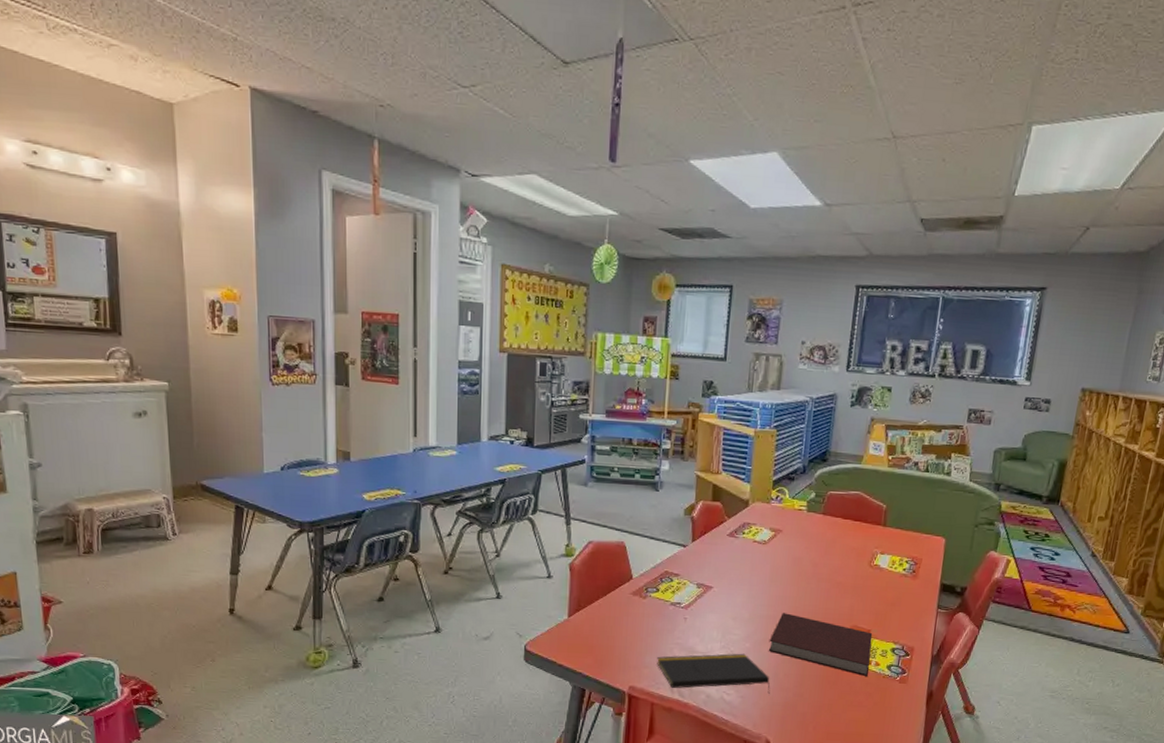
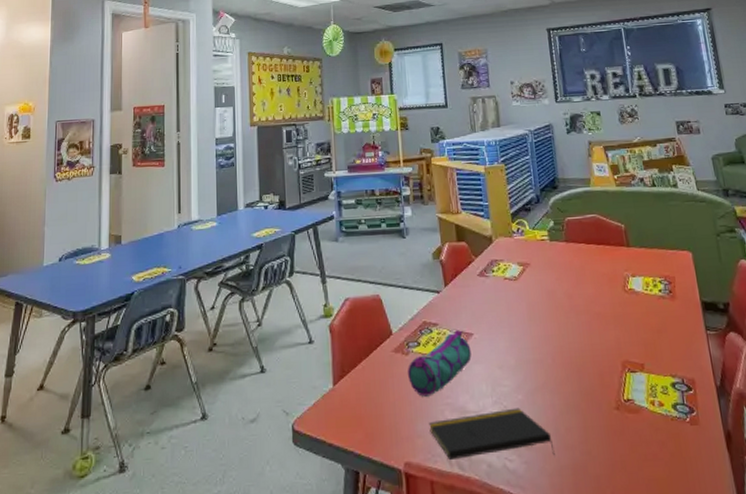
pencil case: none [643,582,708,636] -> present [408,330,472,397]
notebook: present [769,613,873,677] -> none [542,354,656,422]

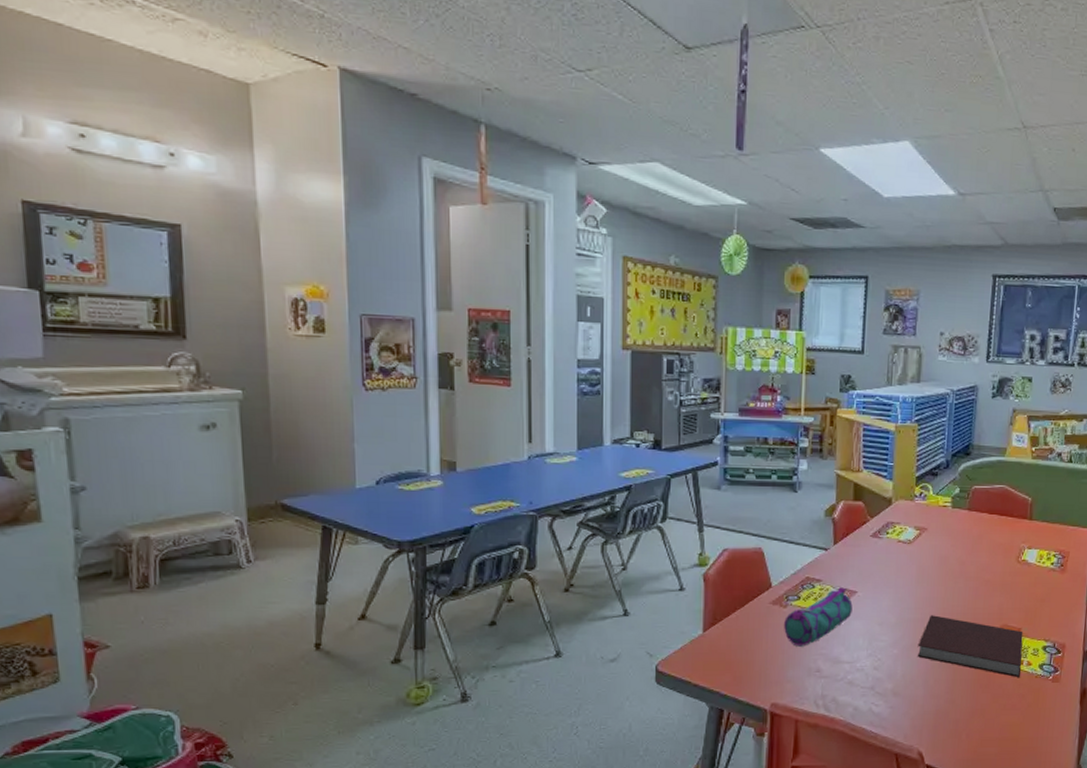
notepad: present [429,407,555,461] -> none [800,660,921,703]
notebook: none [542,354,656,422] -> present [918,615,1024,678]

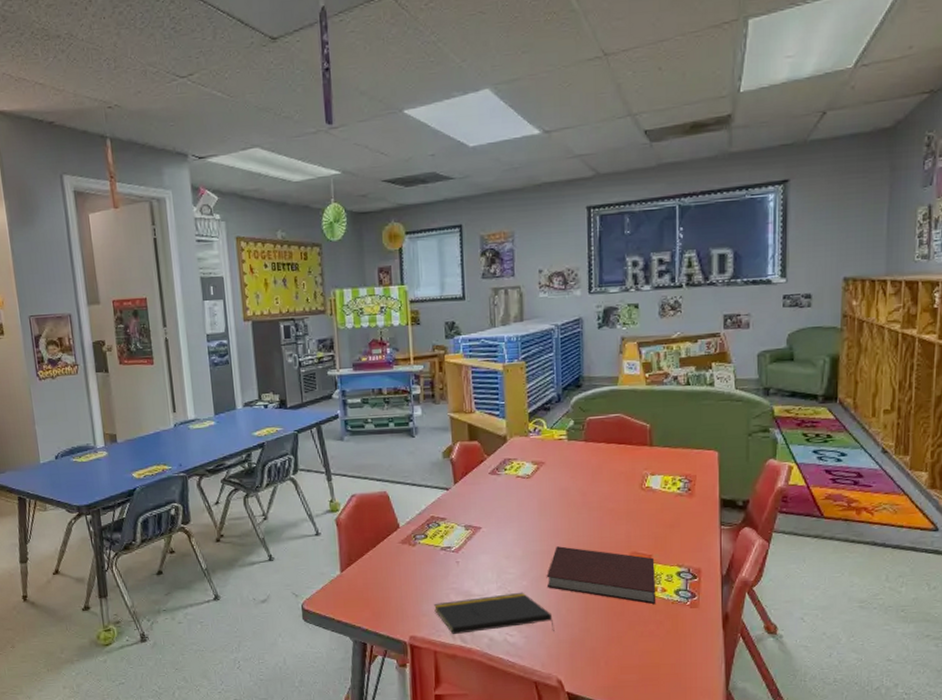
pencil case: present [784,587,853,647] -> none [414,524,479,582]
notepad: none [800,660,921,703] -> present [434,592,555,635]

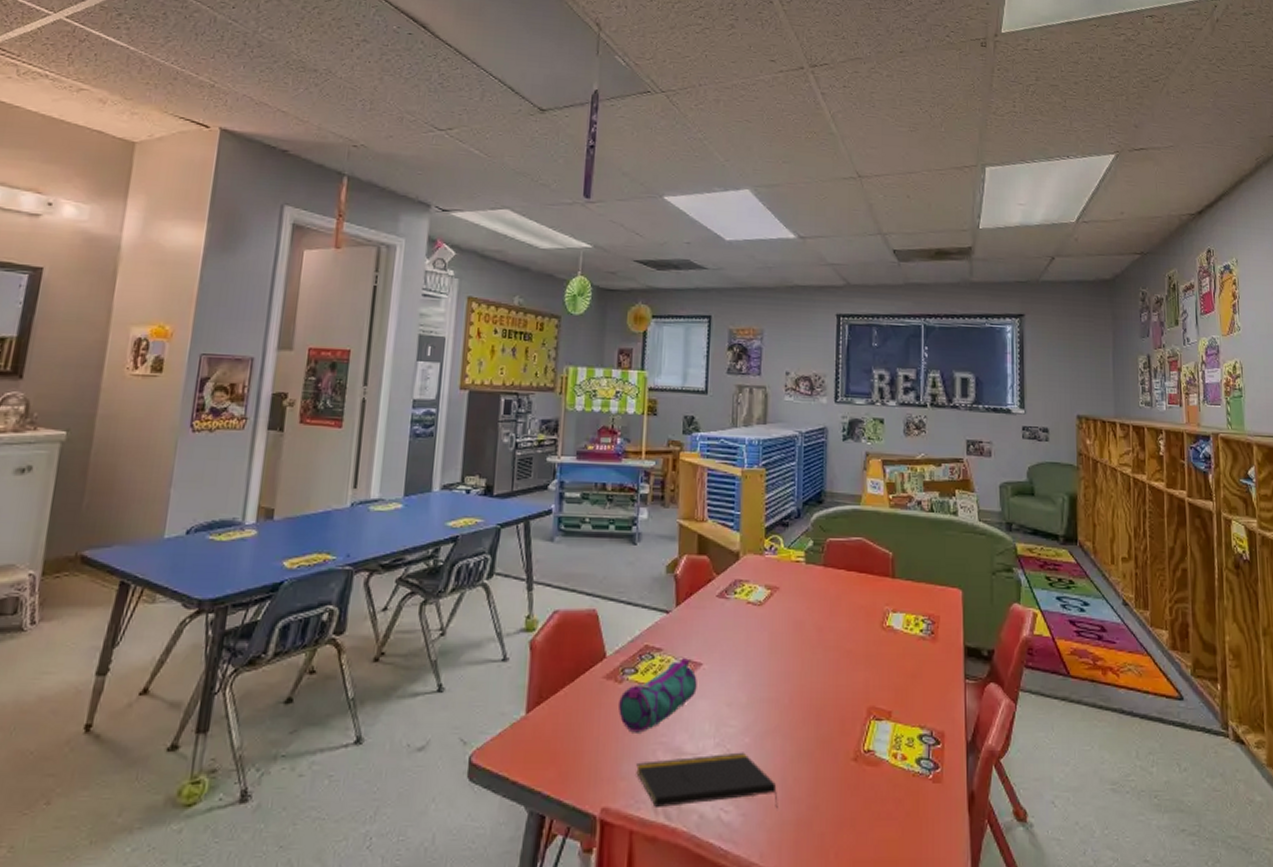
pencil case: none [414,524,479,582] -> present [619,658,697,733]
notebook: present [547,546,656,605] -> none [773,694,896,777]

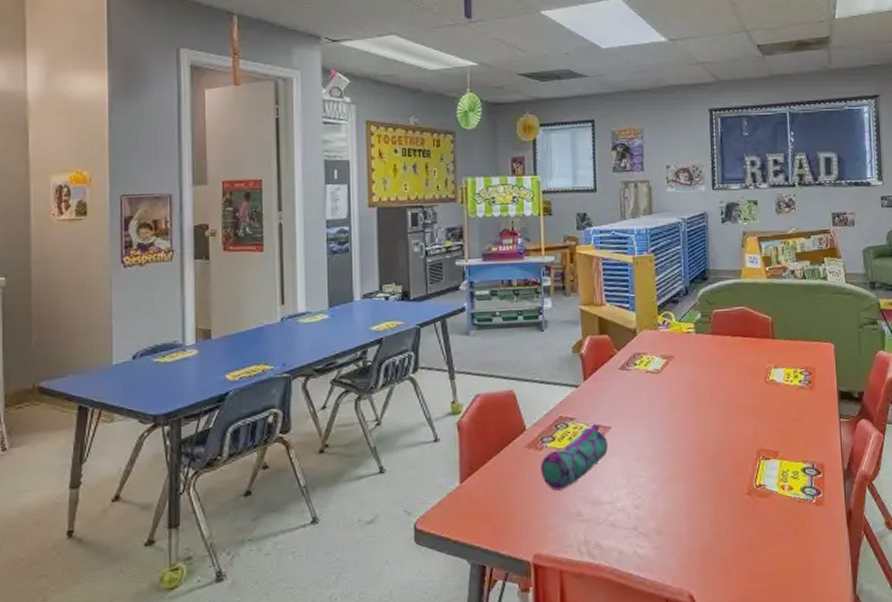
notepad: present [636,752,778,810] -> none [561,497,686,551]

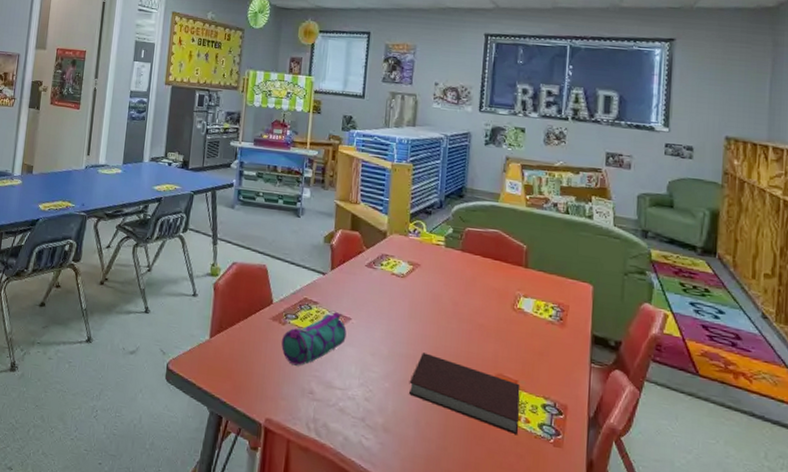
notebook: none [677,445,784,505] -> present [409,352,521,436]

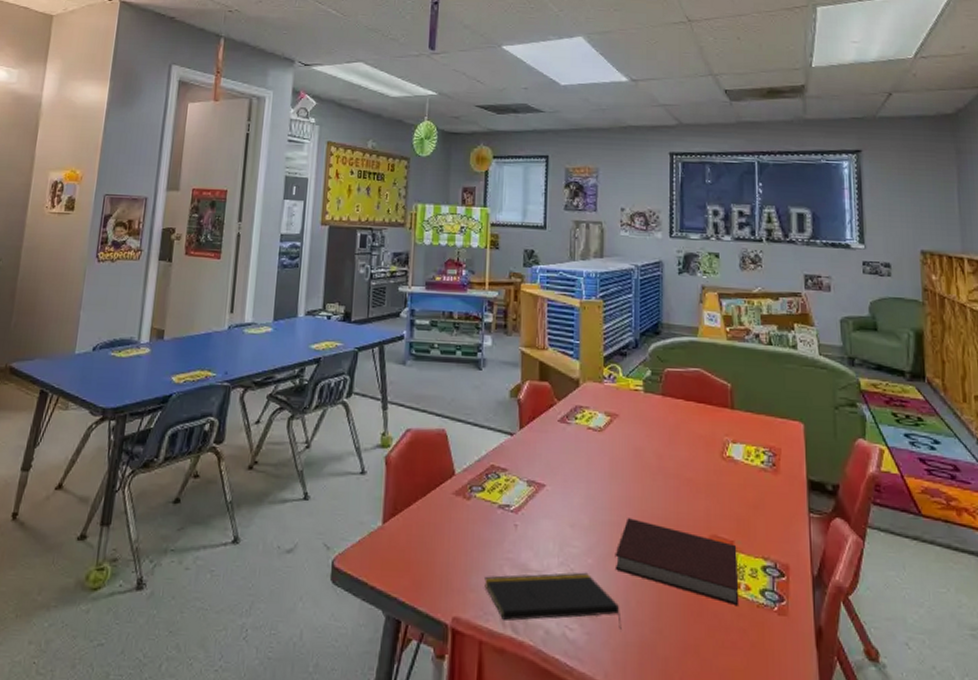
pencil case: present [281,312,347,366] -> none [467,479,541,548]
notepad: none [294,388,412,444] -> present [484,572,622,631]

